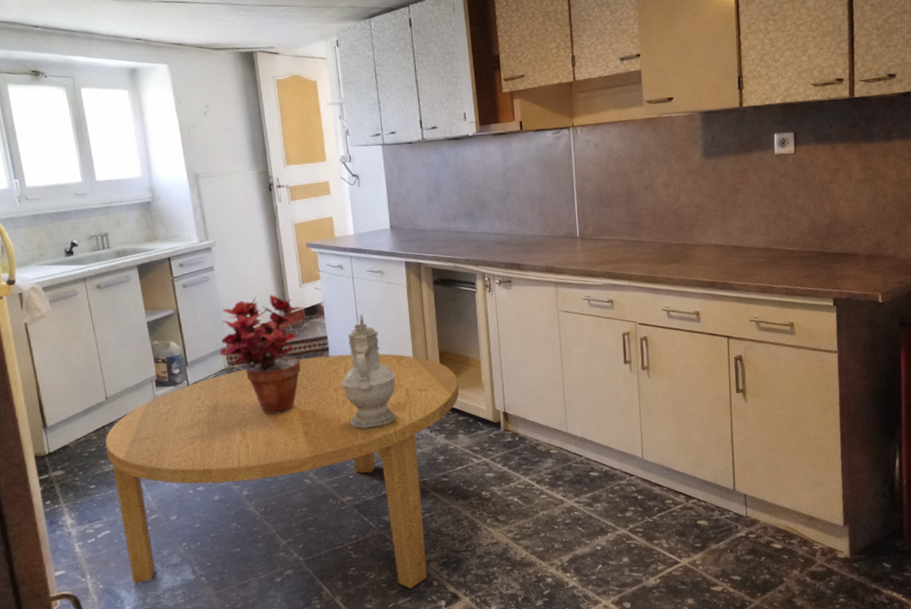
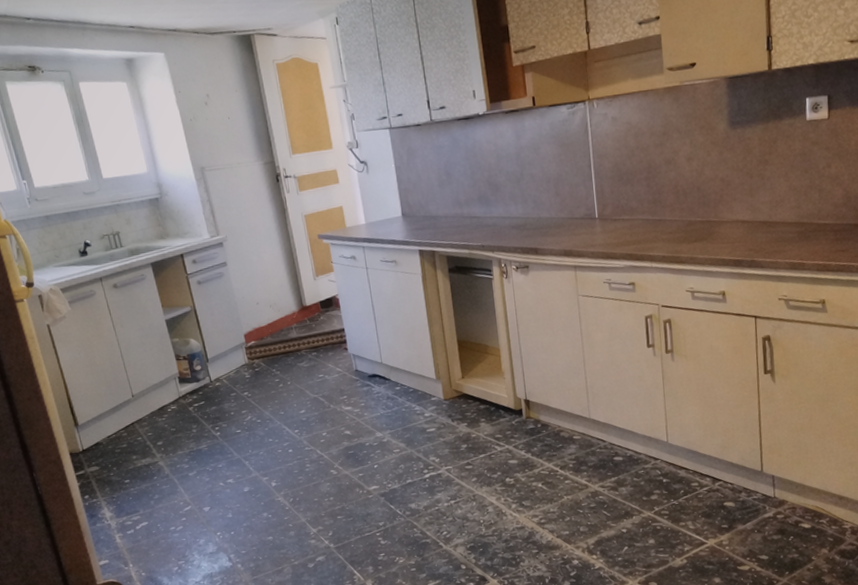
dining table: present [105,353,460,589] -> none [135,344,480,572]
potted plant: present [219,294,303,415] -> none [238,288,321,408]
pitcher: present [342,314,397,429] -> none [362,305,418,420]

